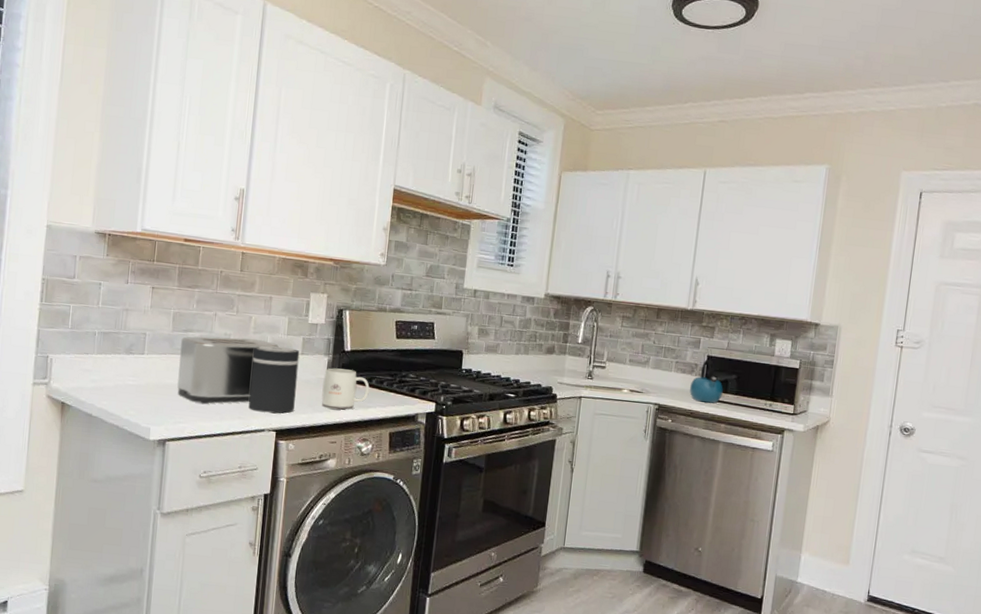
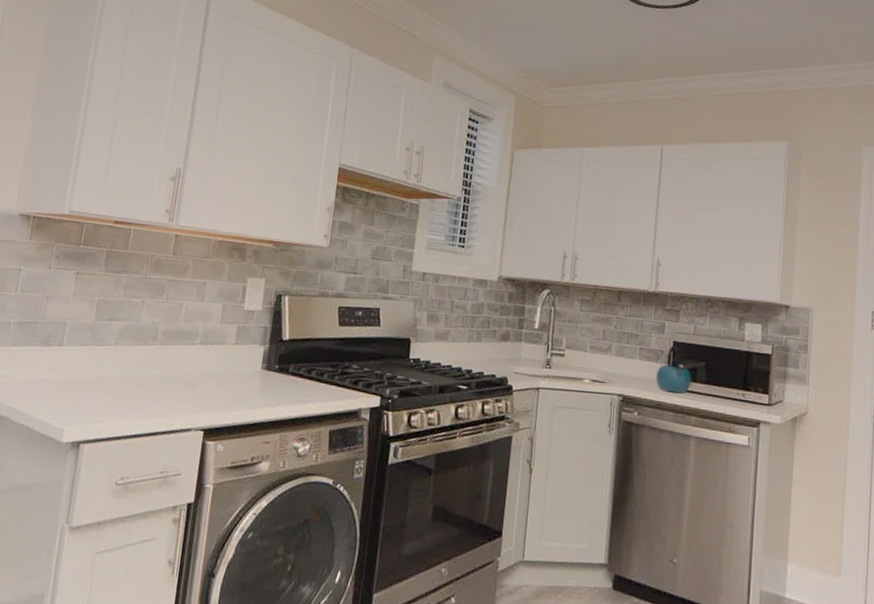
toaster: present [177,336,279,405] -> none [96,325,211,402]
cylinder: present [248,345,300,414] -> none [174,335,234,411]
mug: present [321,368,370,410] -> none [255,359,309,406]

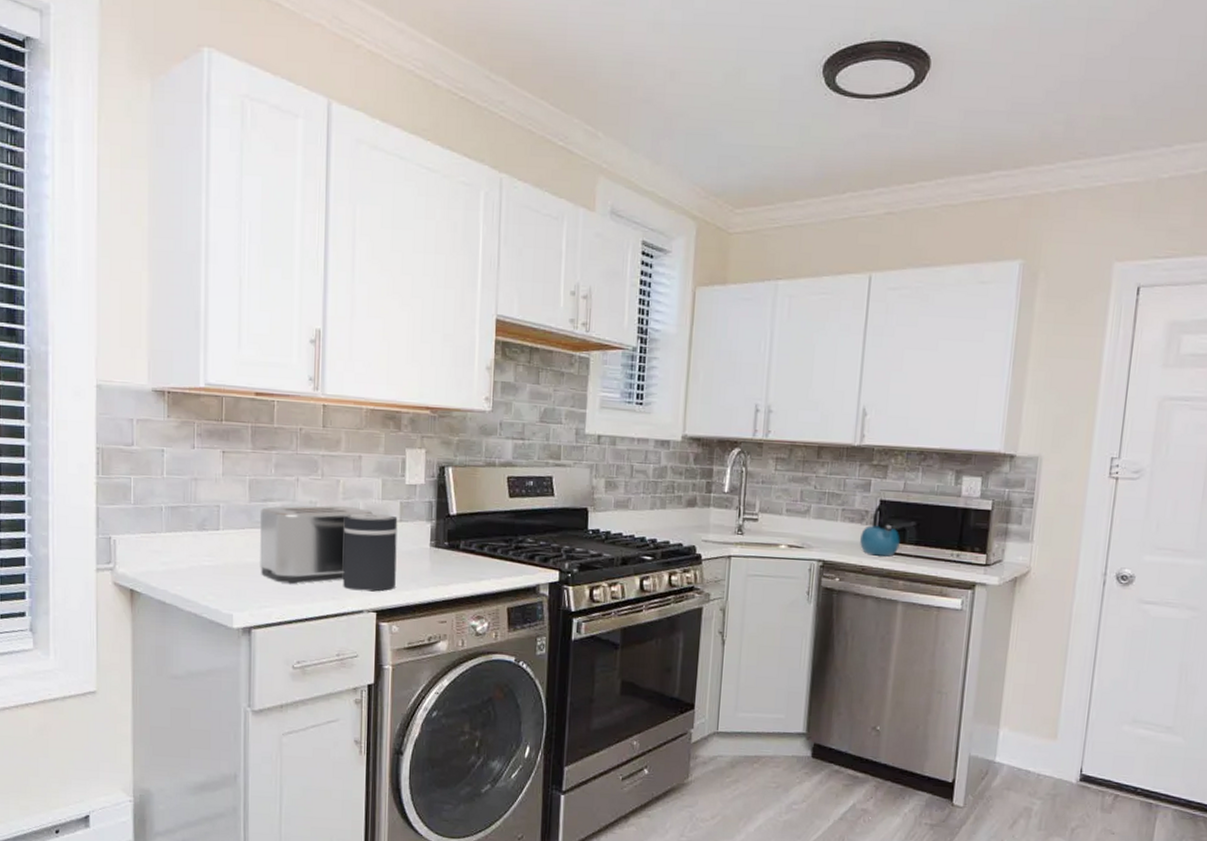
toaster: none [96,325,211,402] -> present [259,505,373,585]
cylinder: none [174,335,234,411] -> present [343,513,398,592]

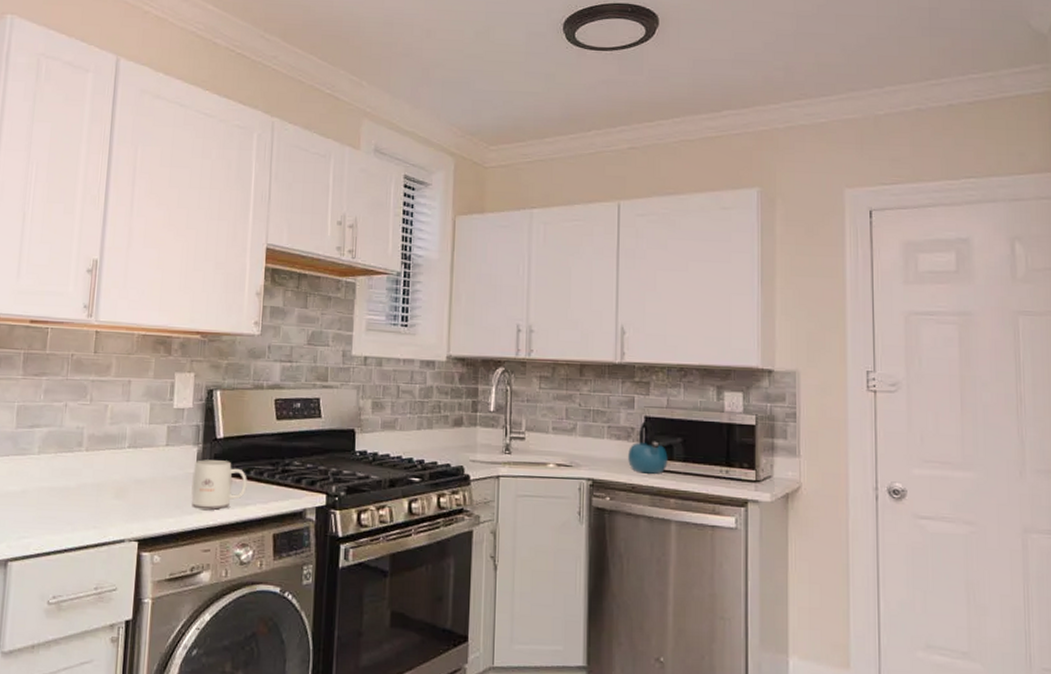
toaster: present [259,505,373,585] -> none [21,430,139,514]
cylinder: present [343,513,398,592] -> none [105,438,164,519]
mug: none [426,535,481,584] -> present [191,460,247,510]

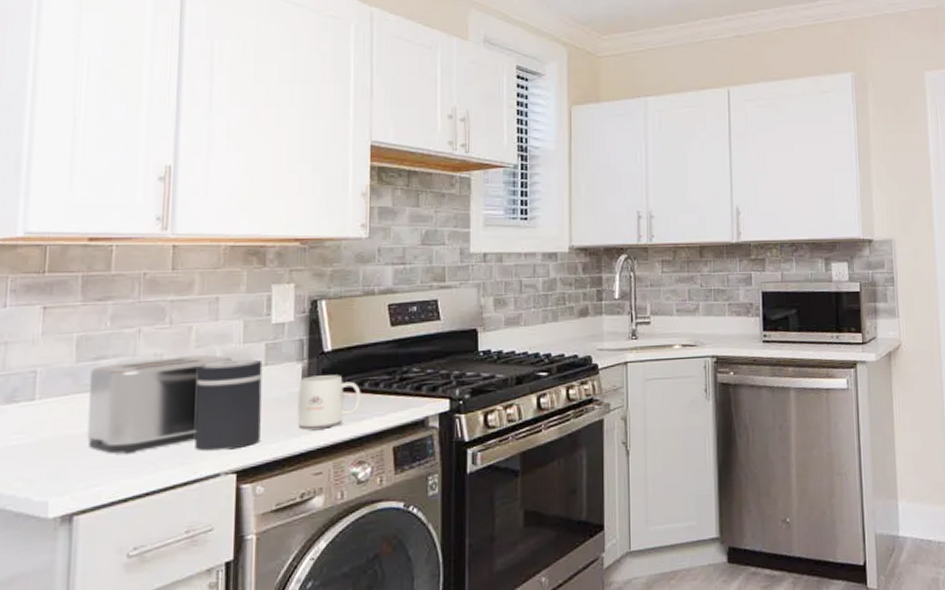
toaster: none [21,430,139,514] -> present [87,354,232,455]
cylinder: none [105,438,164,519] -> present [195,359,263,452]
kettle: present [627,421,668,474] -> none [747,296,785,346]

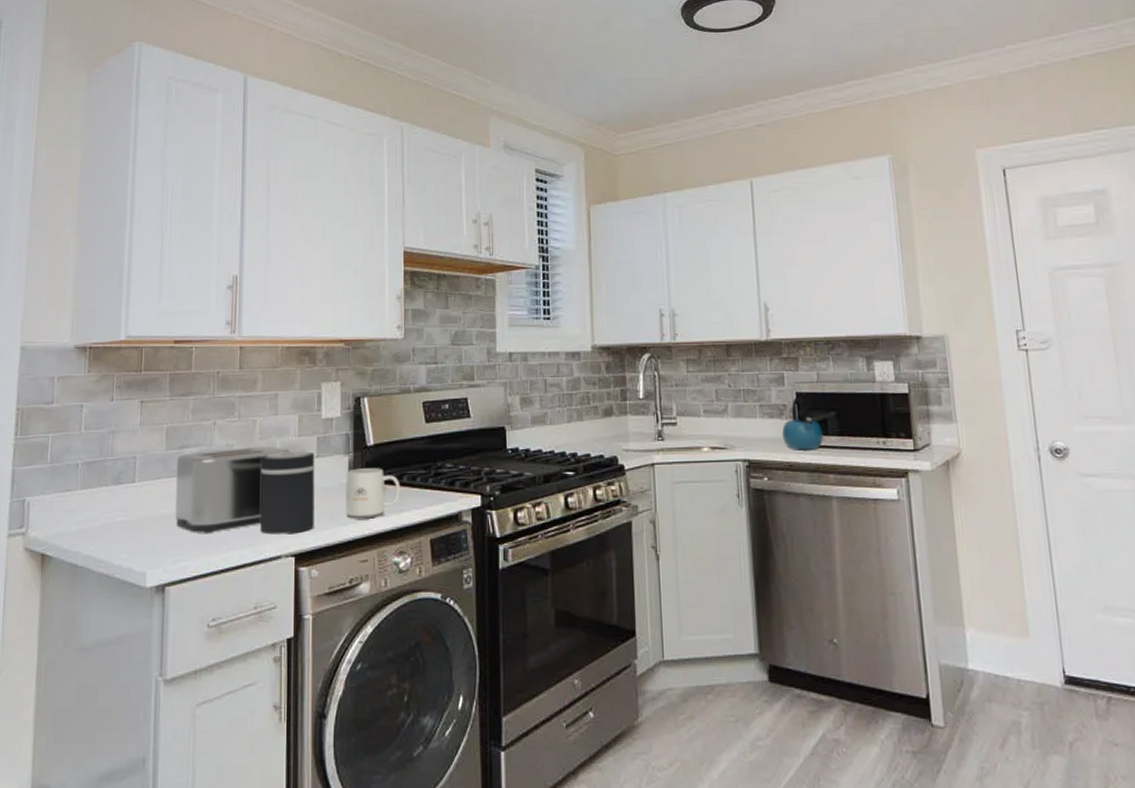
kettle: none [747,296,785,346] -> present [781,397,824,450]

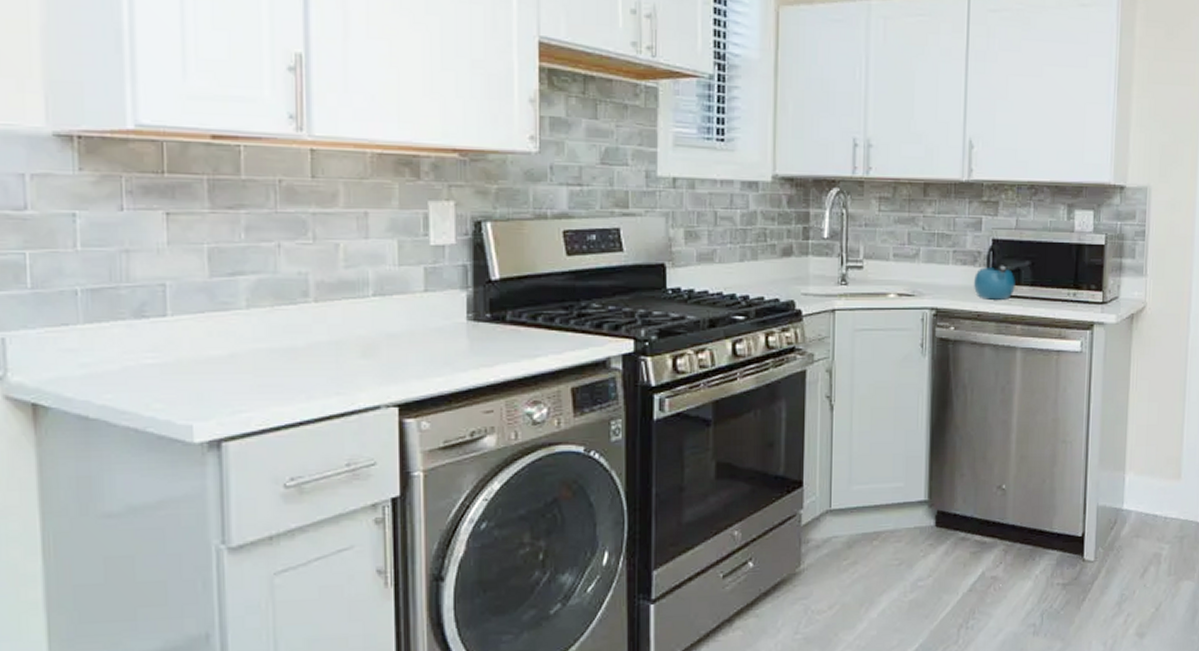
toaster: present [175,446,290,535] -> none [225,275,387,381]
cylinder: present [260,451,315,535] -> none [347,284,423,382]
mug: present [345,468,401,519] -> none [463,306,535,364]

